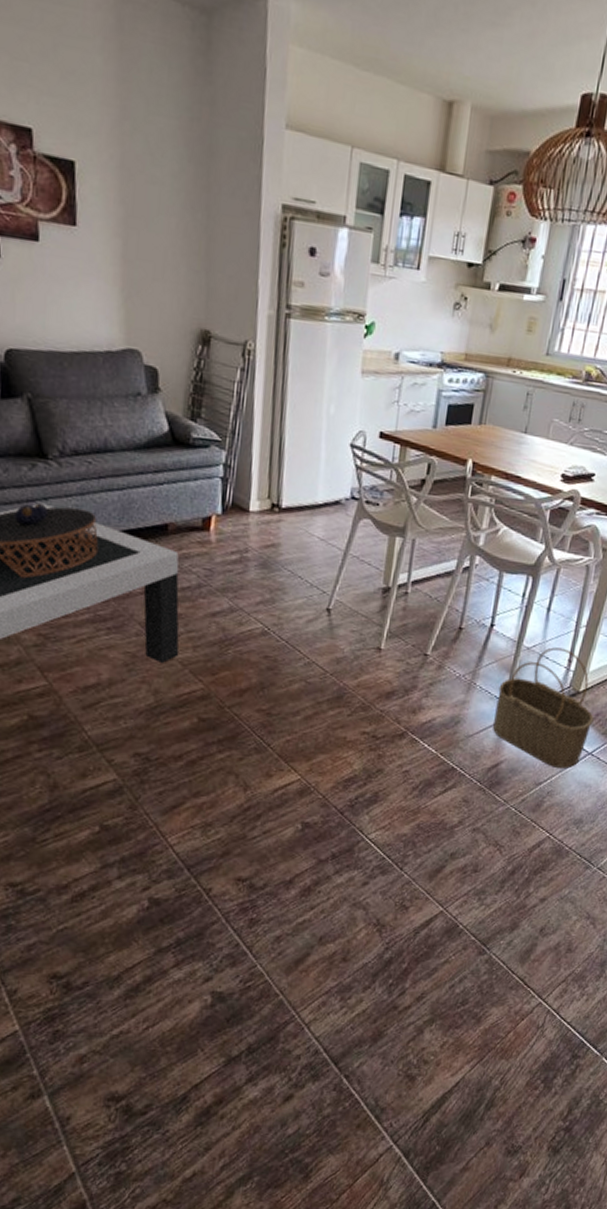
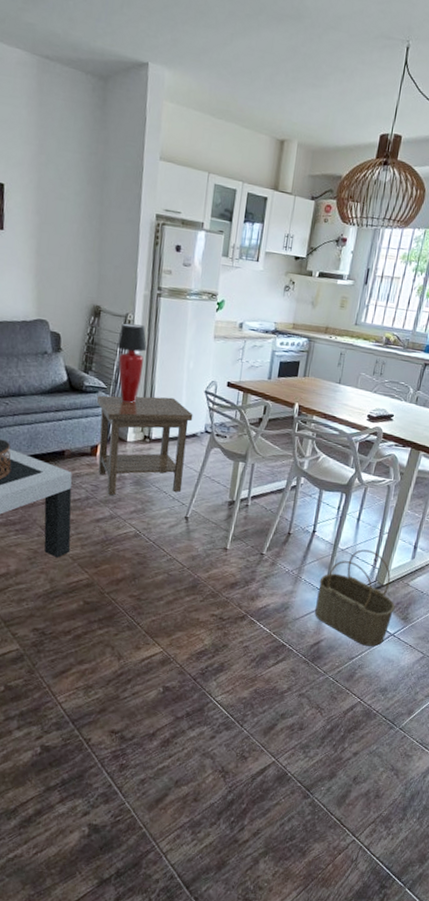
side table: none [208,450,336,582] -> present [96,395,193,496]
table lamp: none [233,353,273,461] -> present [117,323,147,403]

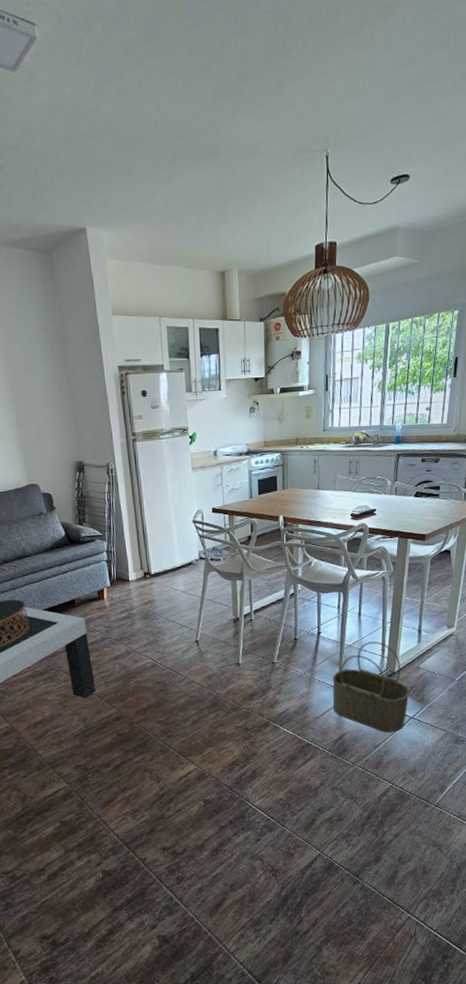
side table: present [96,395,193,496] -> none [94,532,188,633]
table lamp: present [117,323,147,403] -> none [104,471,132,545]

